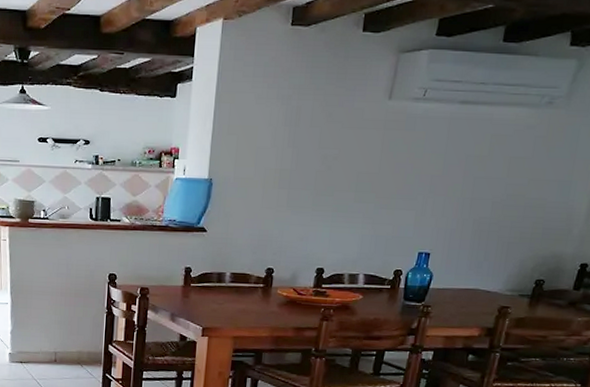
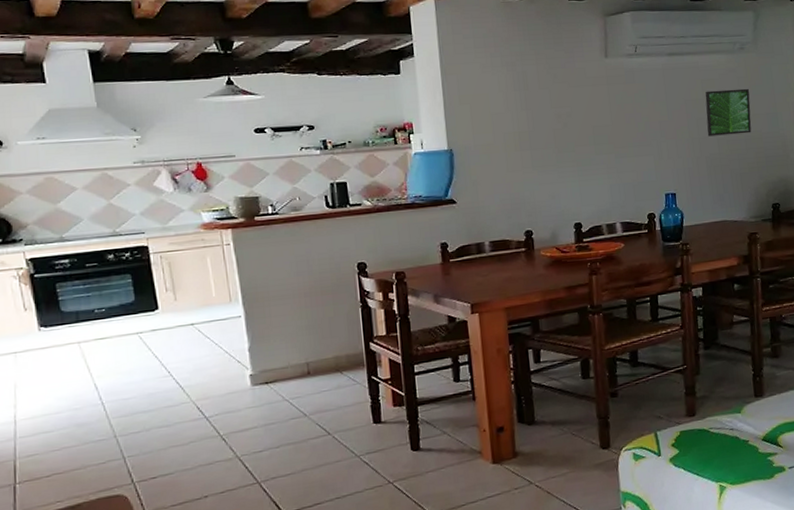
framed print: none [482,148,546,200] -> present [705,88,752,137]

